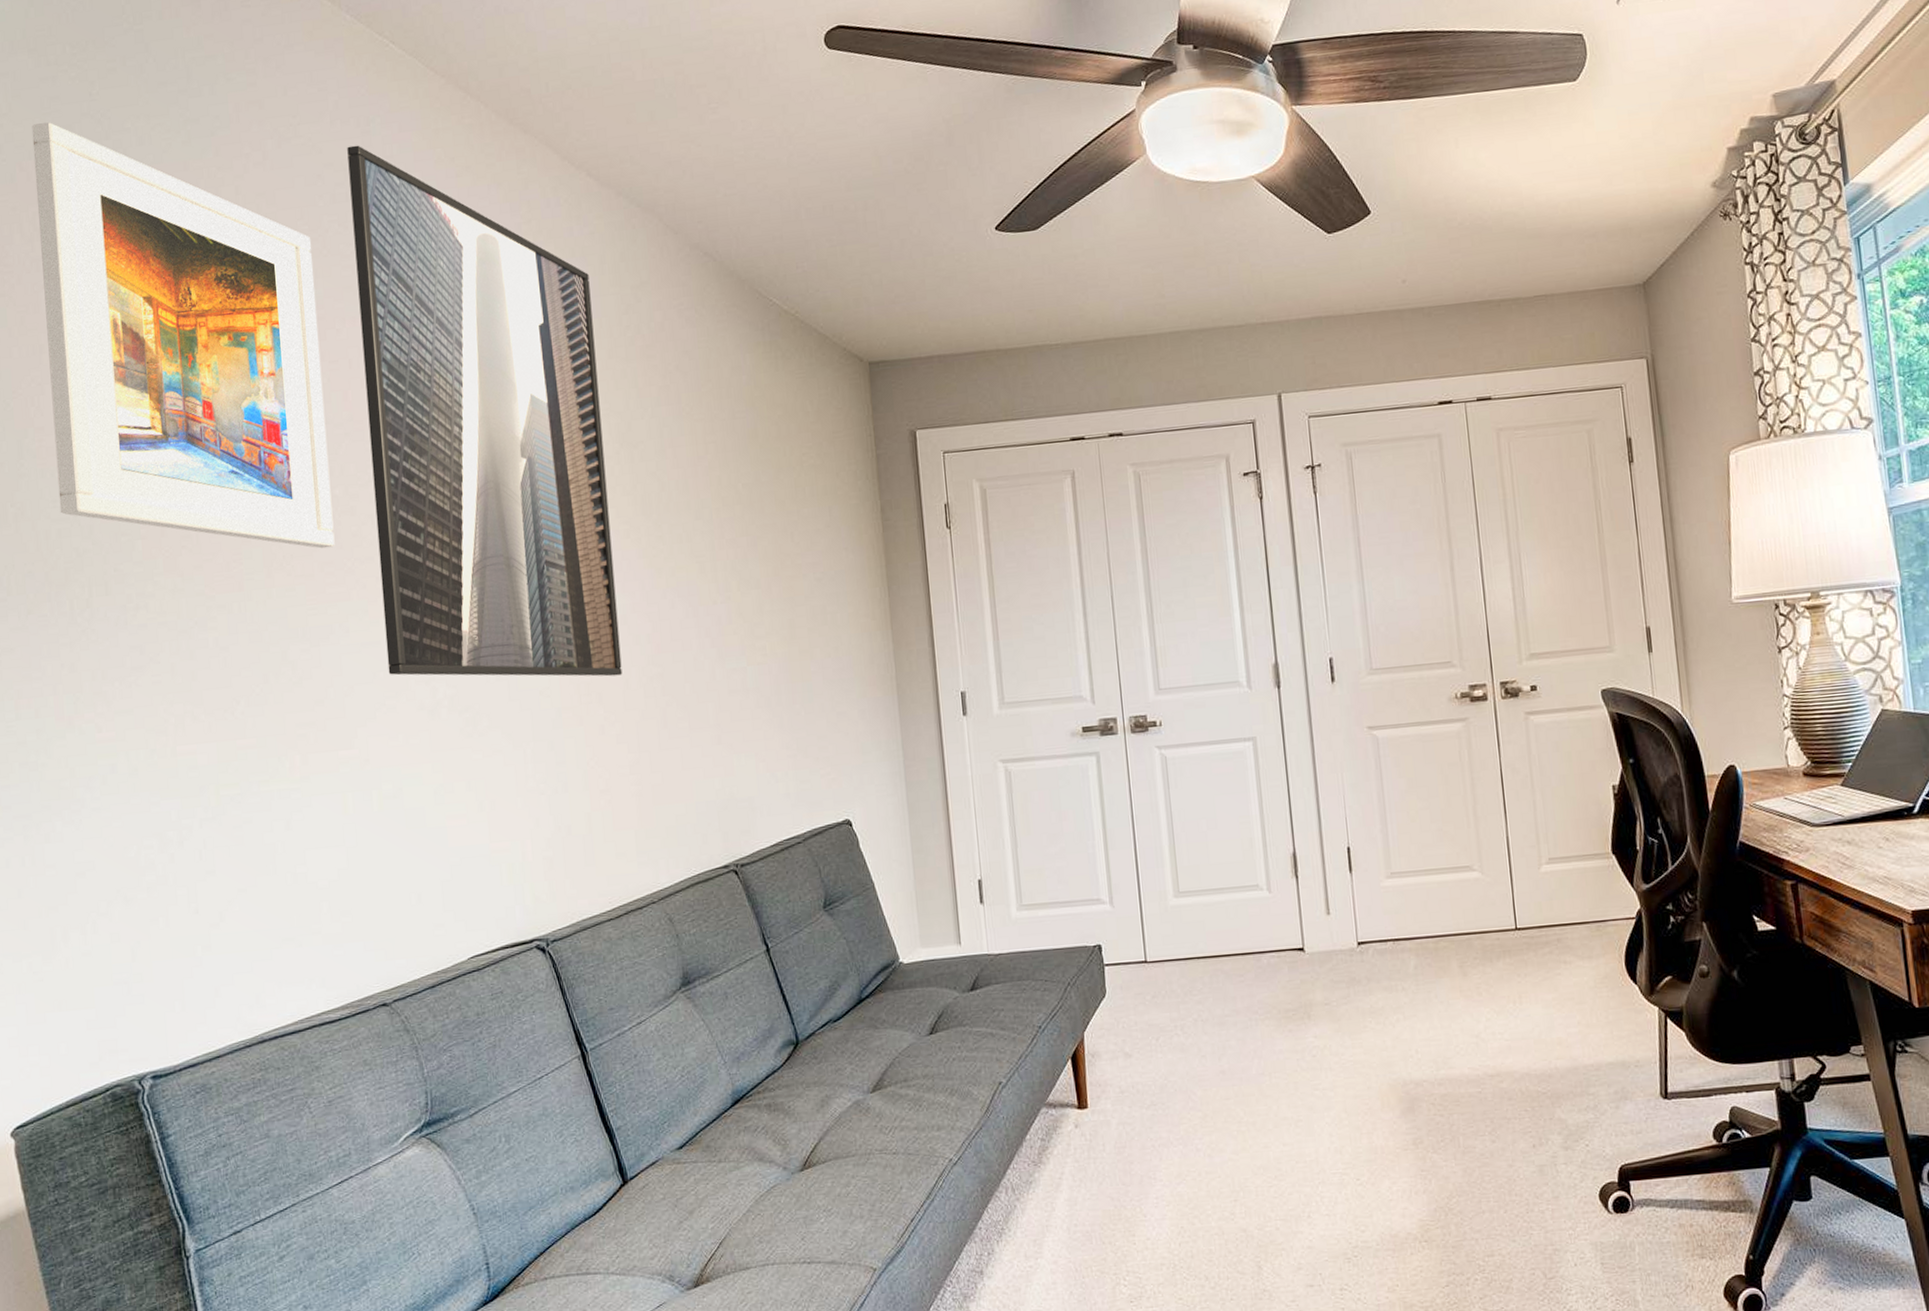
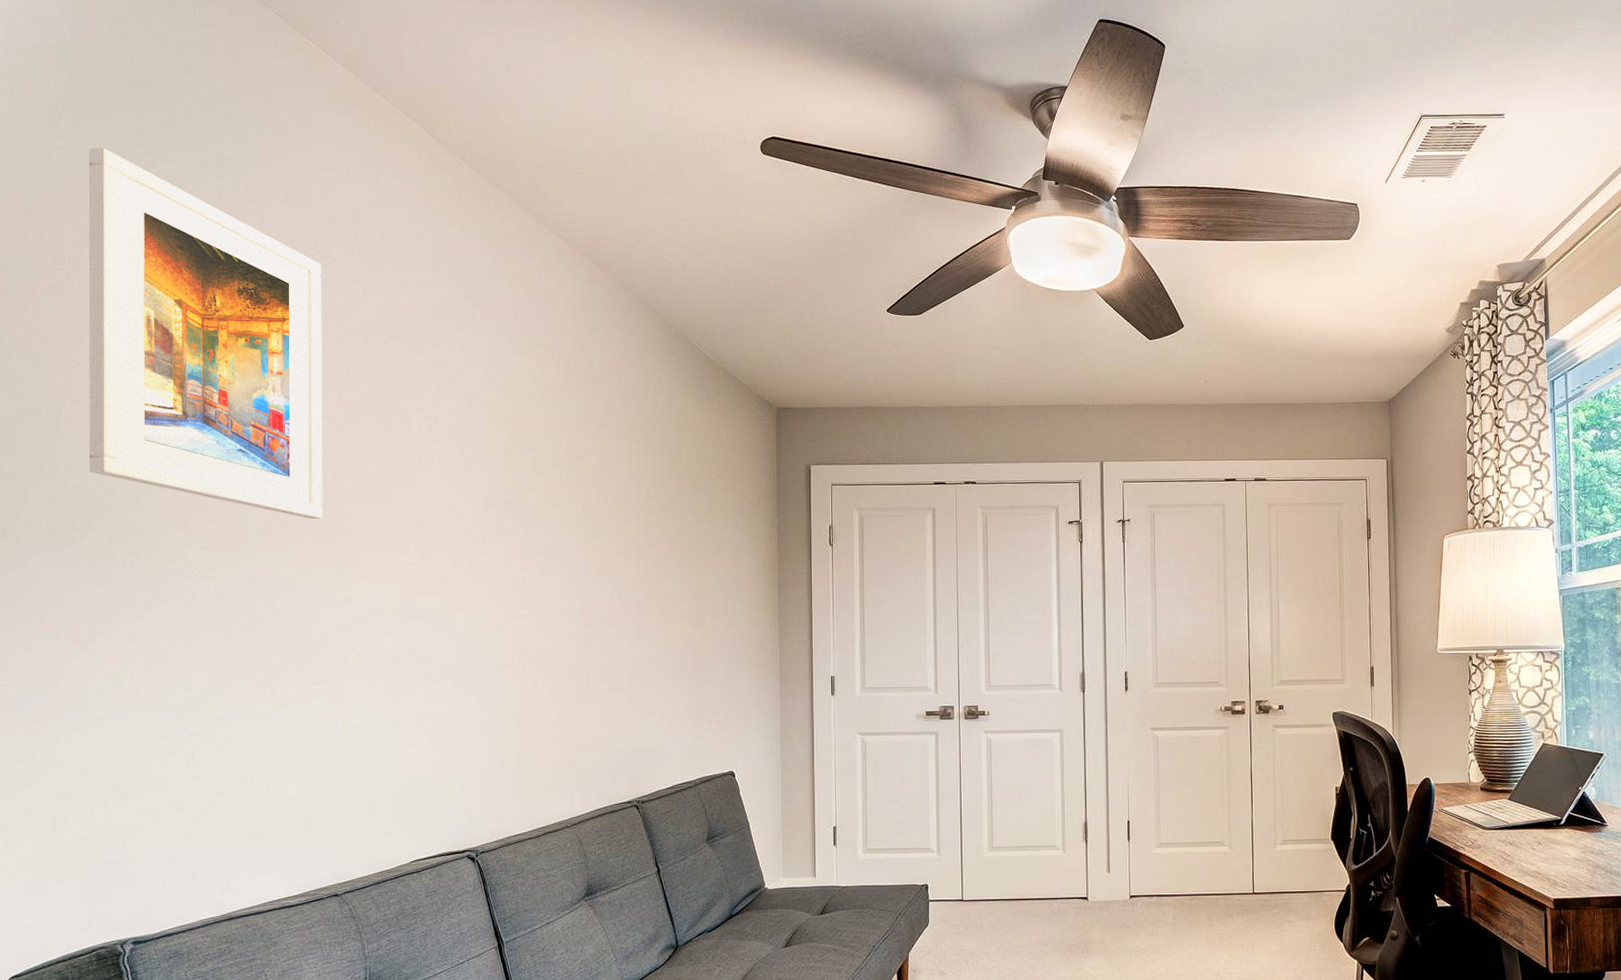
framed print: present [347,145,623,677] -> none [358,193,556,642]

